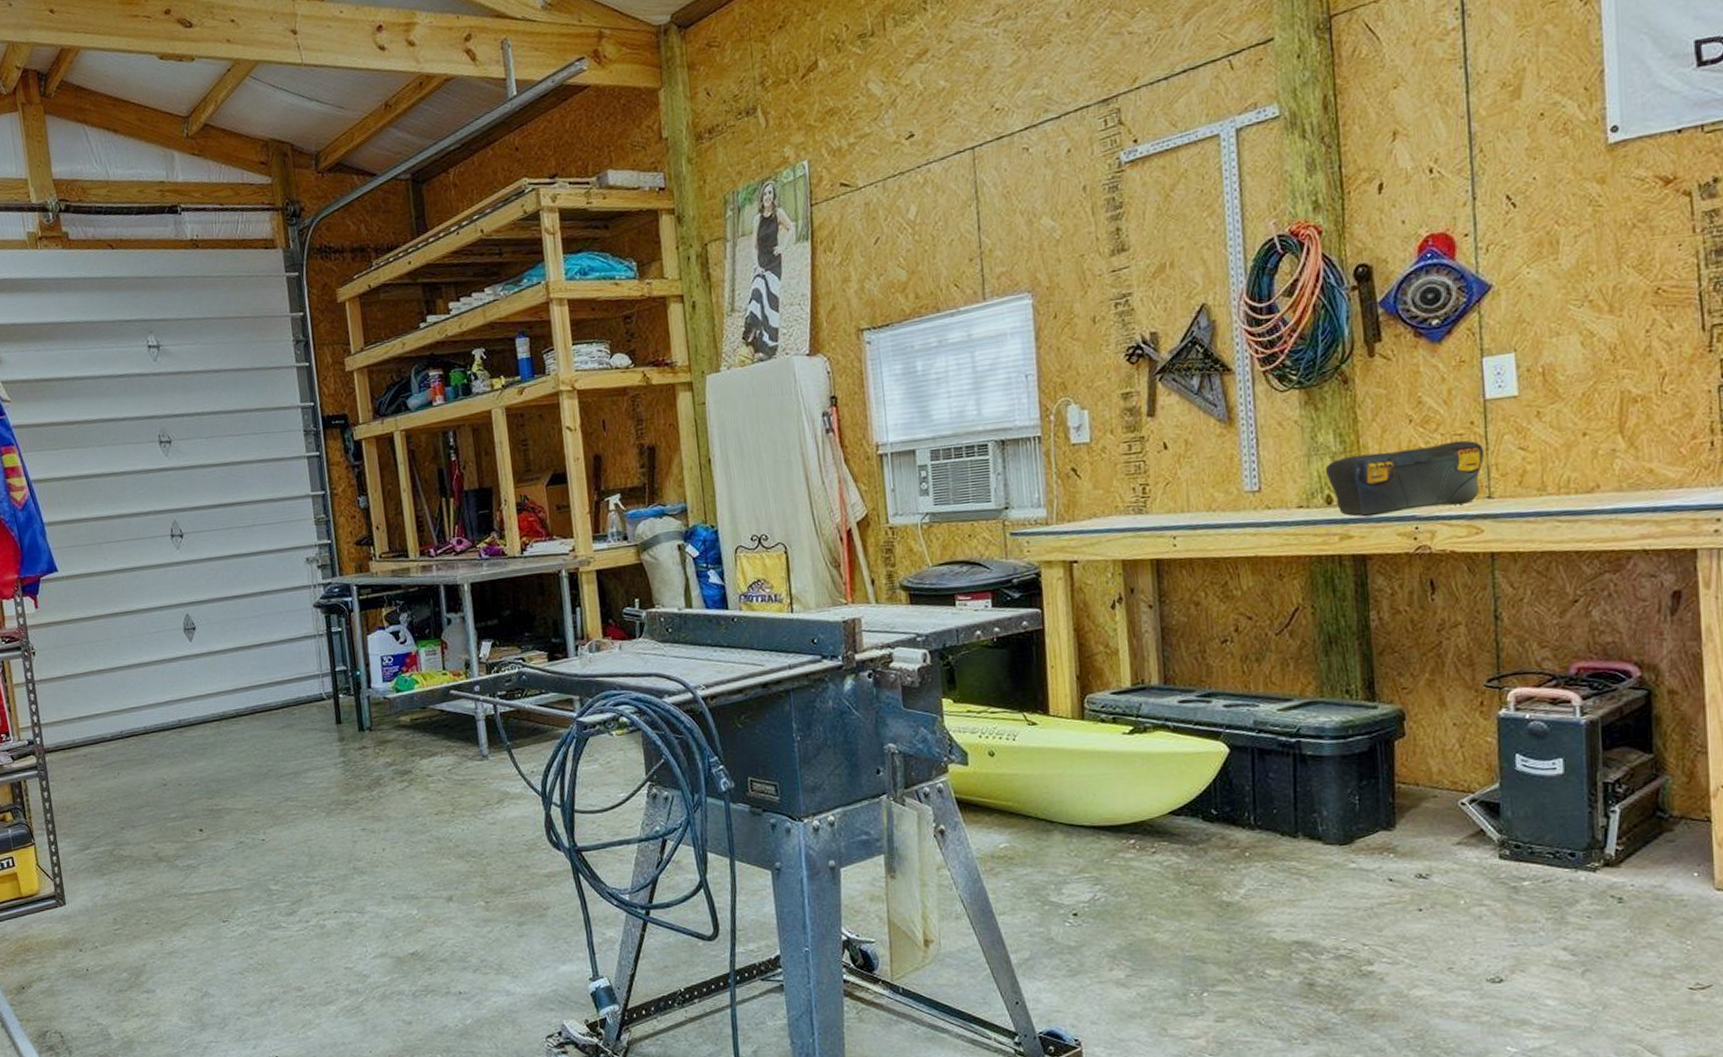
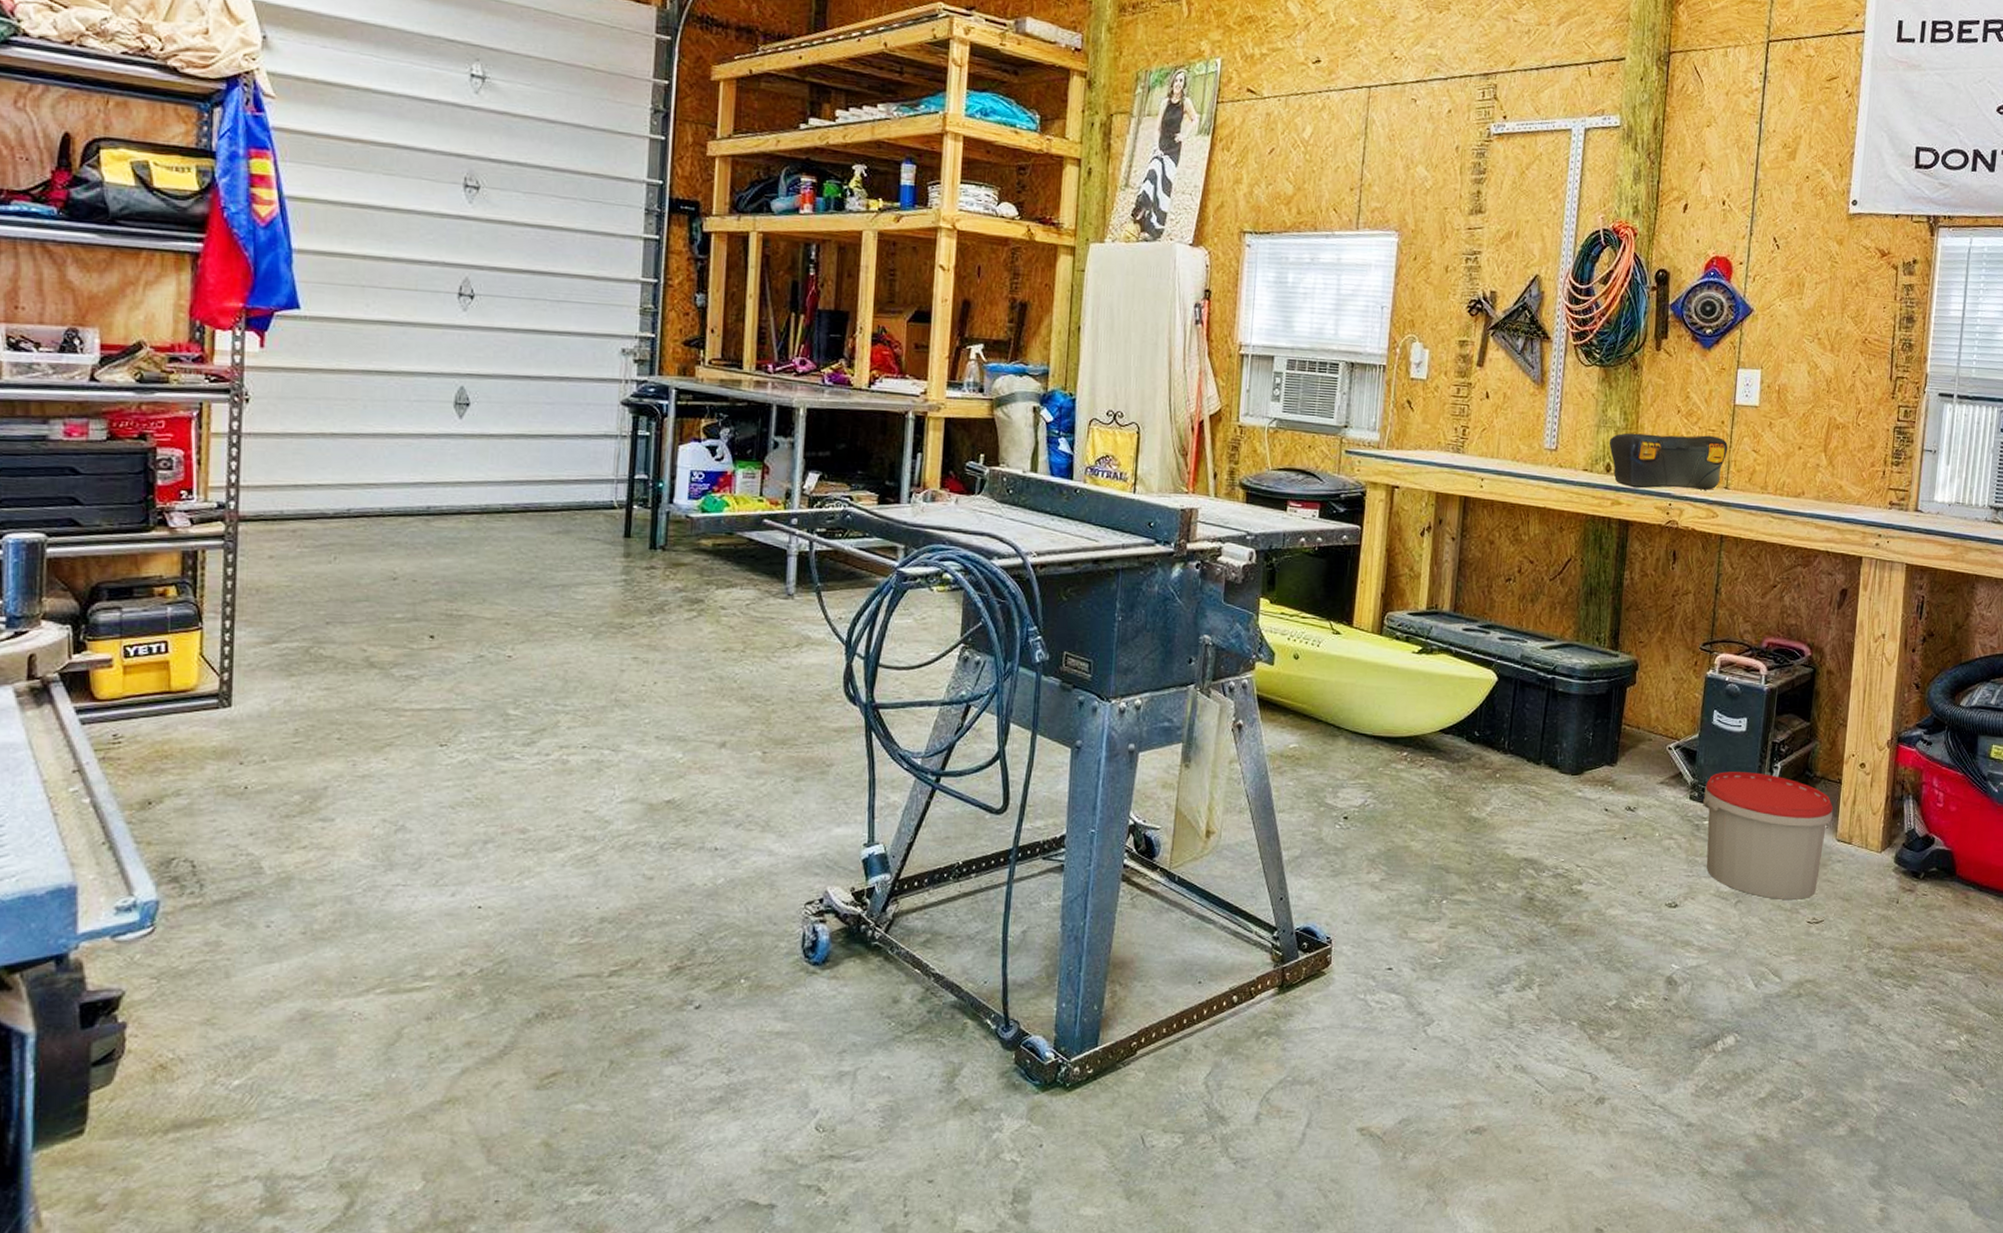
bucket: none [1517,819,1705,965] -> present [1702,771,1833,900]

